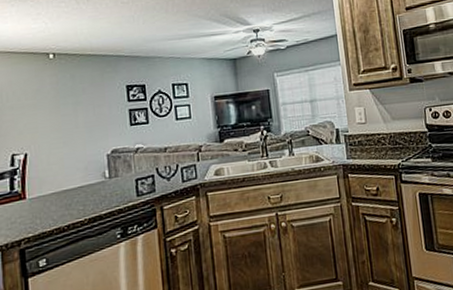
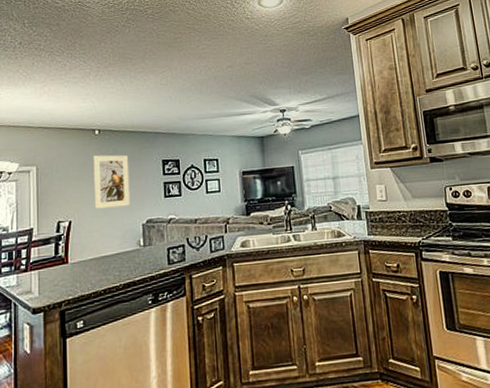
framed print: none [48,80,93,140] -> present [93,155,130,209]

